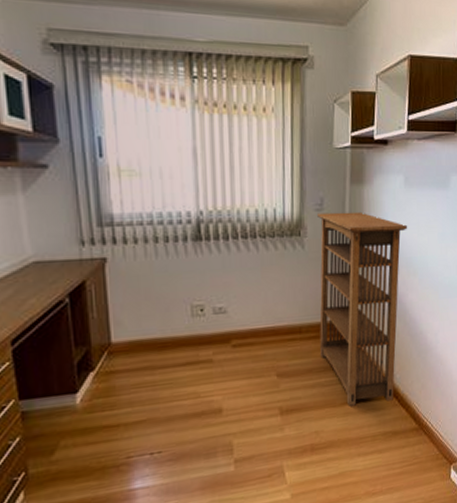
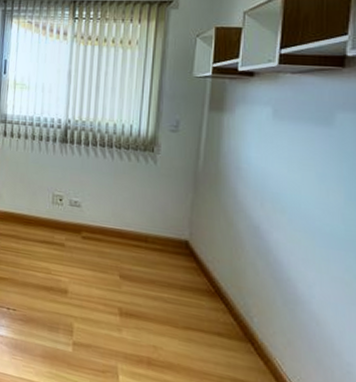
bookshelf: present [317,211,408,406] -> none [165,133,276,346]

